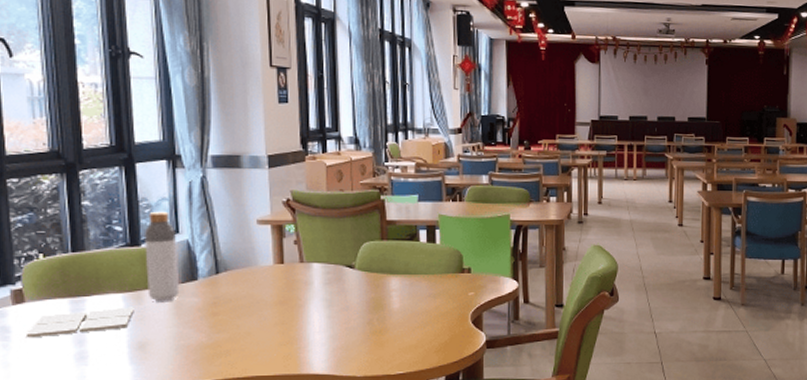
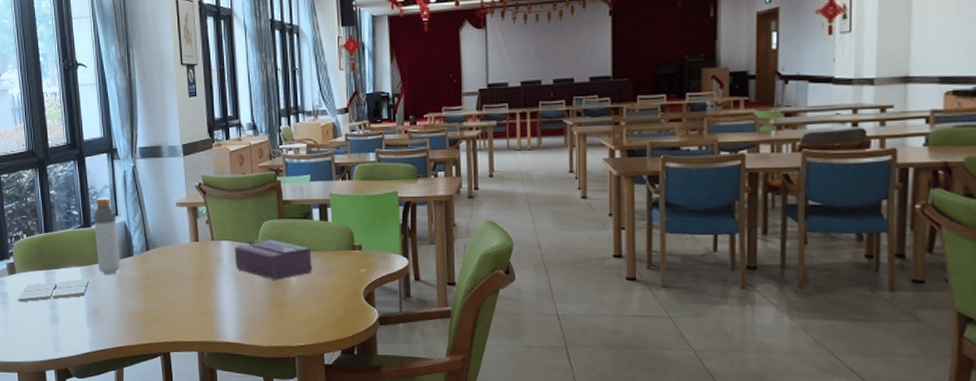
tissue box: none [327,262,417,305] -> present [234,240,312,280]

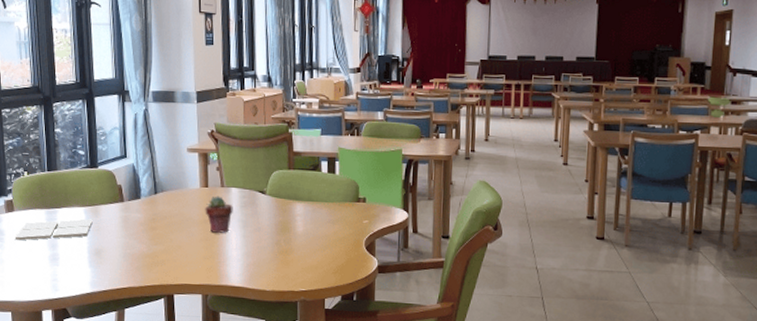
bottle: present [94,197,121,274] -> none [101,138,127,215]
potted succulent: none [196,250,225,288] -> present [205,196,233,233]
tissue box: present [234,240,312,280] -> none [243,188,319,228]

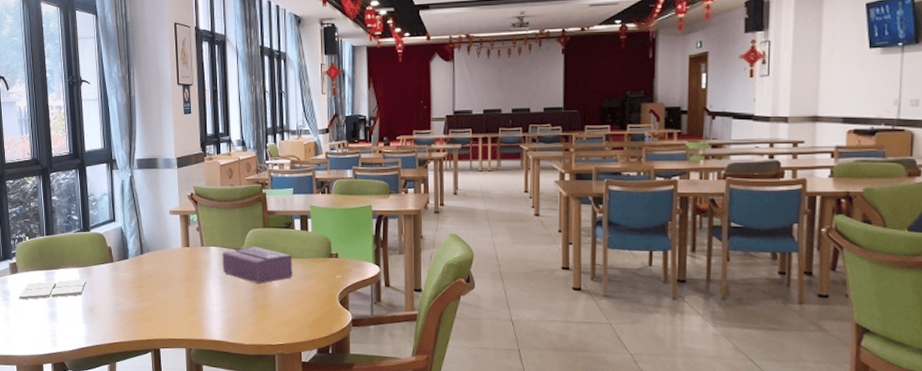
potted succulent: present [205,196,233,233] -> none [187,254,213,290]
tissue box: none [243,188,319,228] -> present [222,246,293,284]

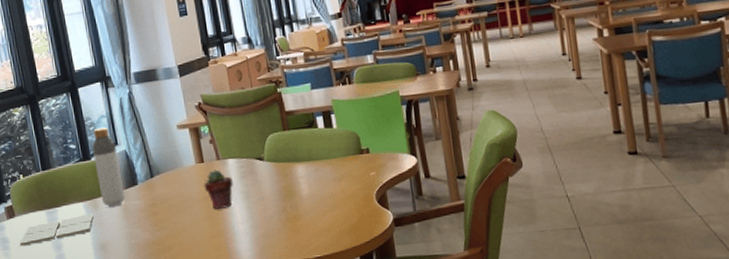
bottle: none [93,204,116,275] -> present [92,127,126,207]
potted succulent: none [187,254,213,290] -> present [204,170,233,209]
tissue box: present [222,246,293,284] -> none [241,152,323,194]

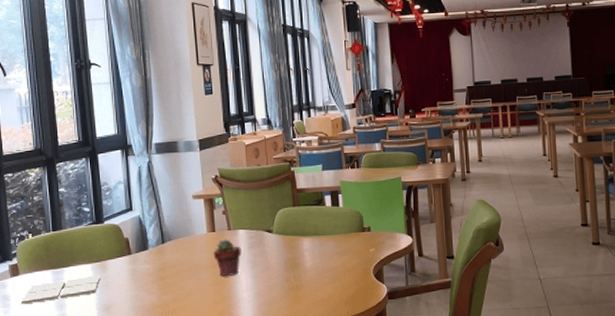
bottle: present [92,127,126,207] -> none [107,193,135,269]

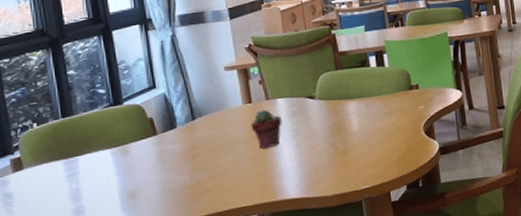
drink coaster: present [22,275,101,305] -> none [28,160,122,201]

